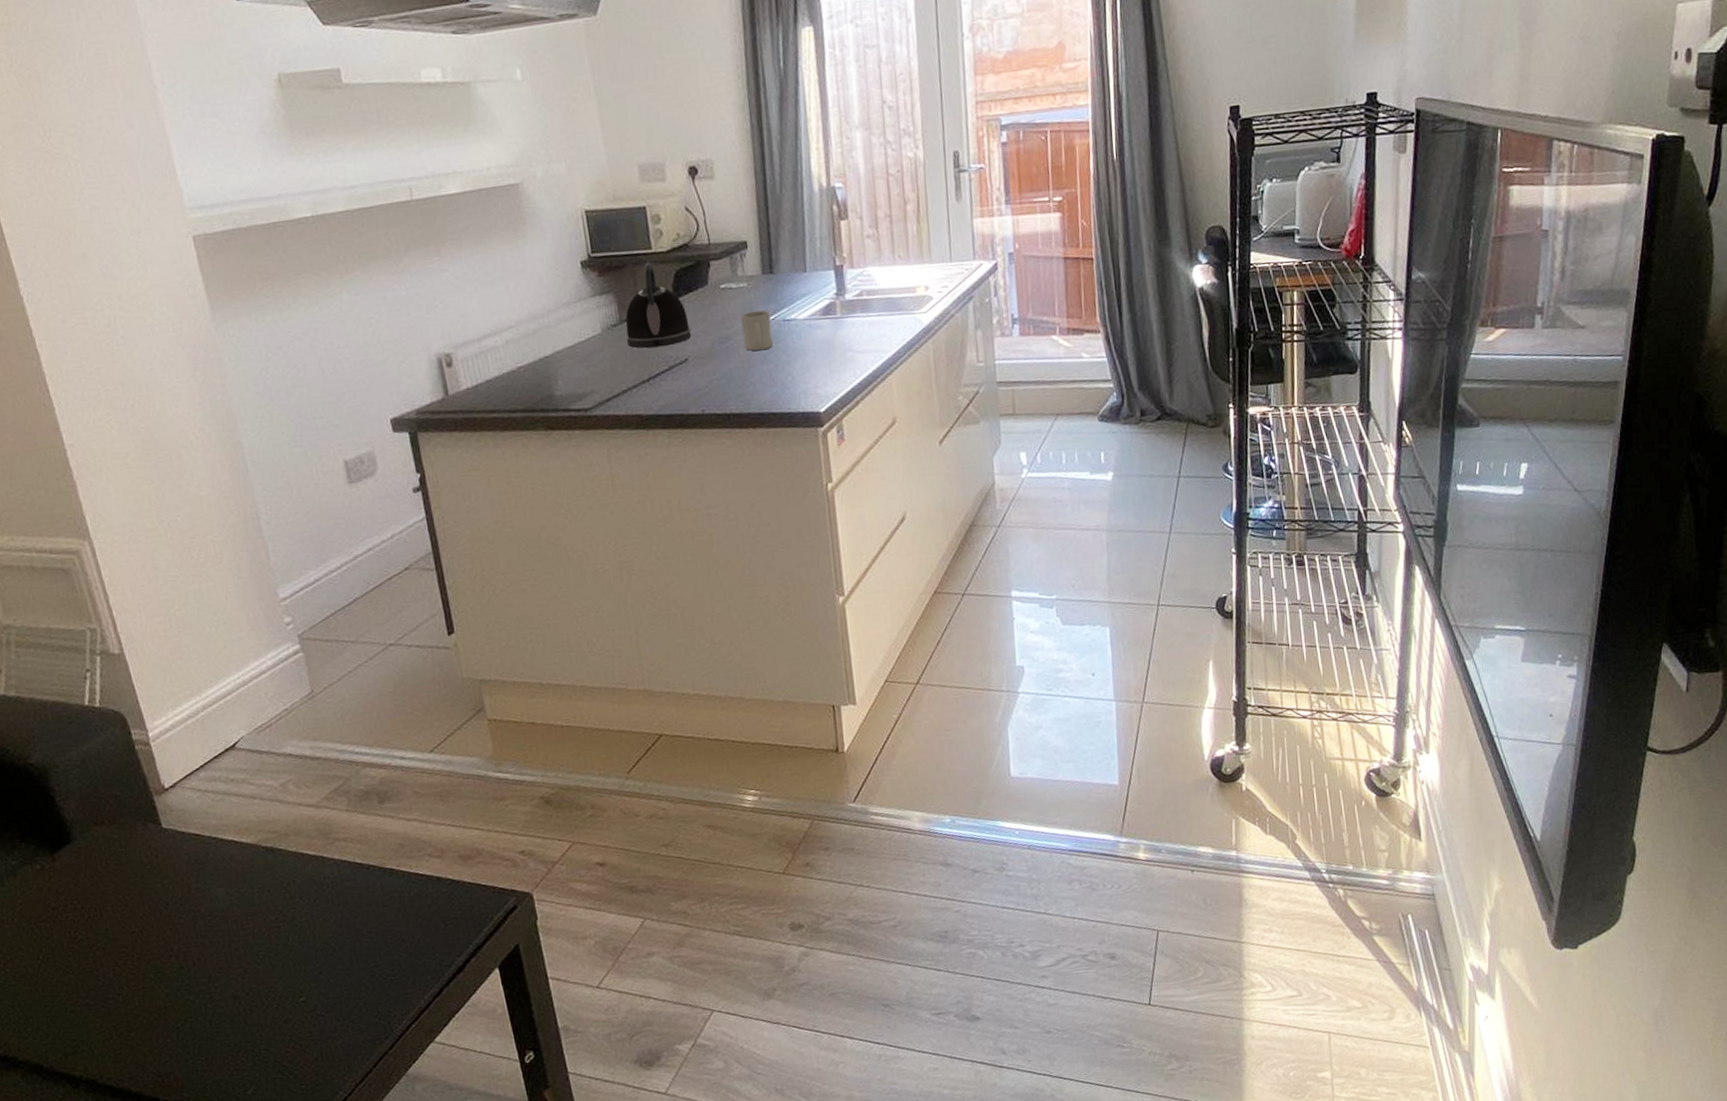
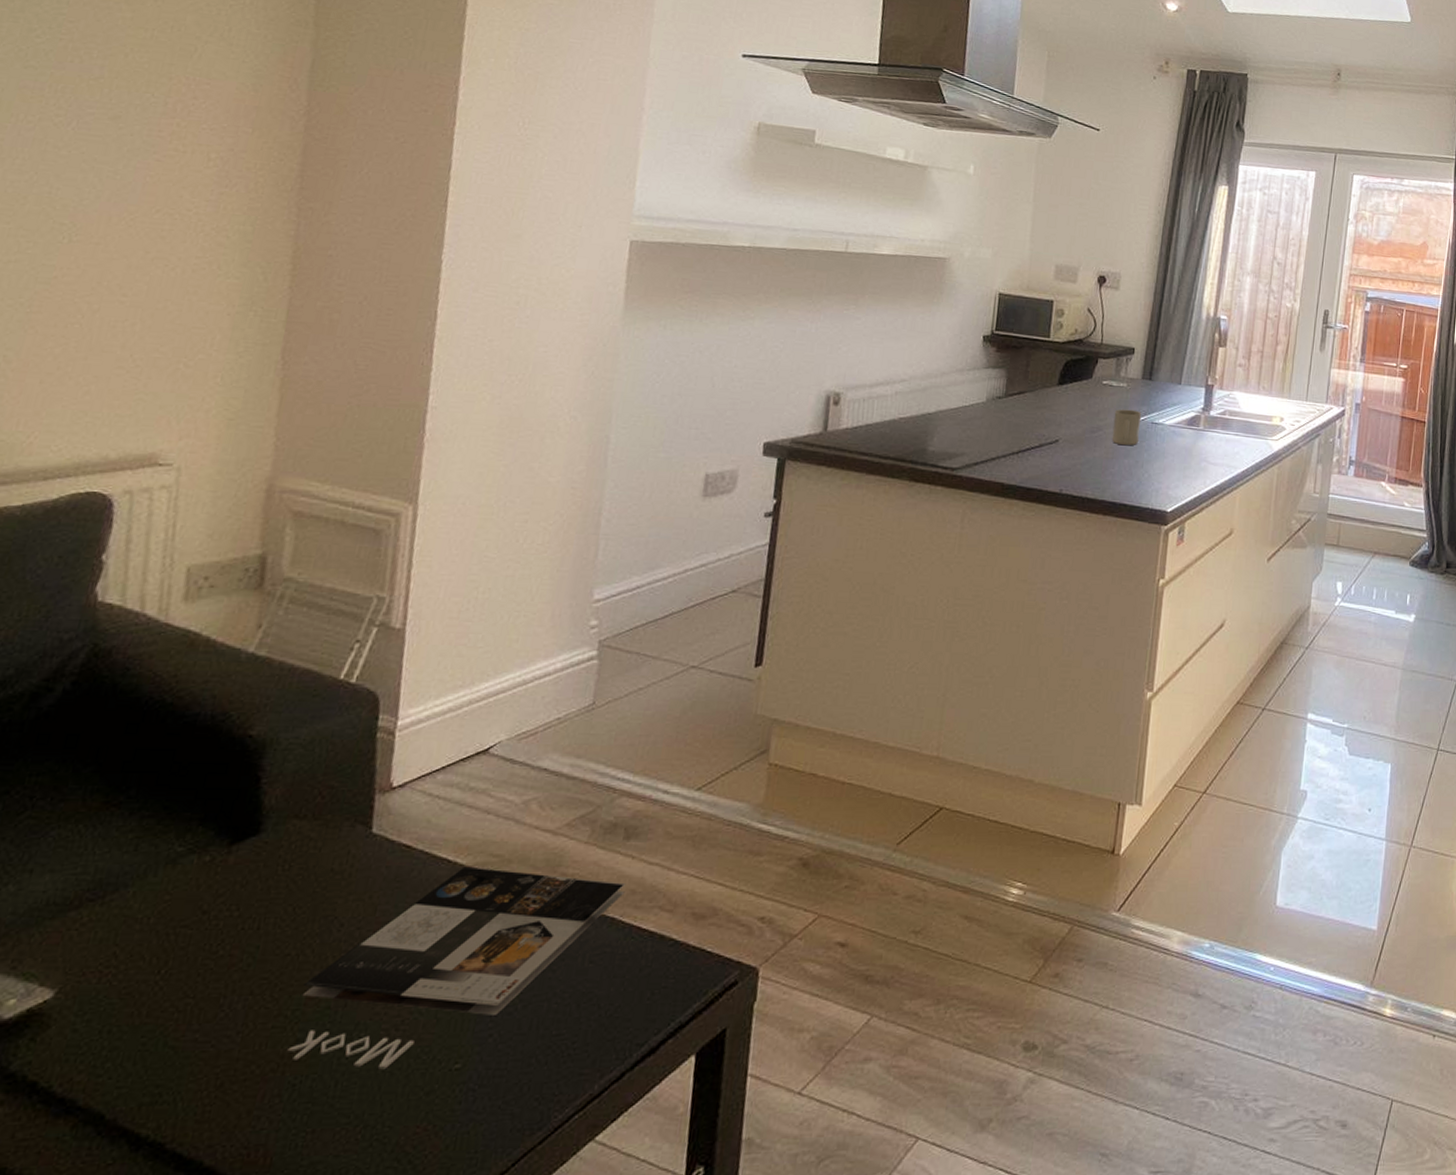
magazine: none [154,838,395,1010] -> present [287,866,626,1070]
kettle: present [625,262,691,348] -> none [1006,348,1068,425]

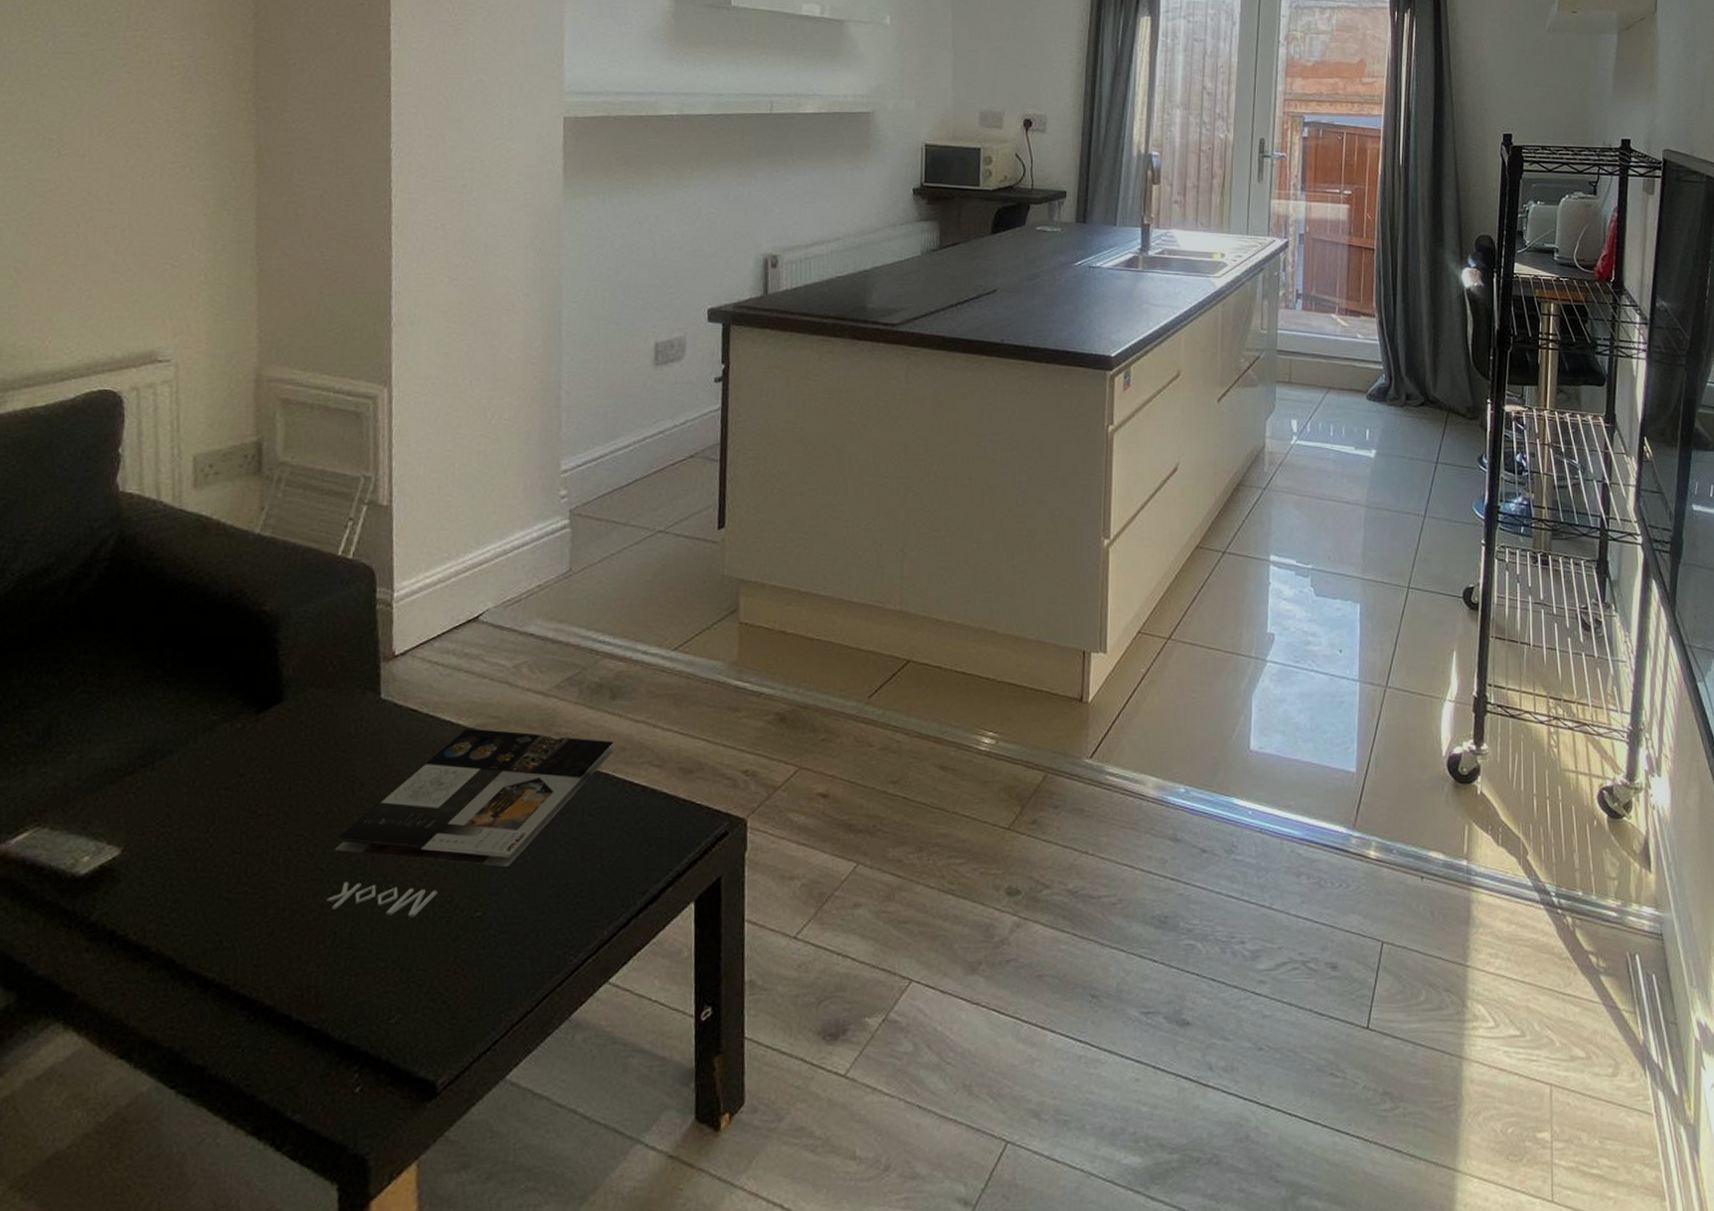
mug: present [1112,409,1142,446] -> none [1049,254,1079,292]

